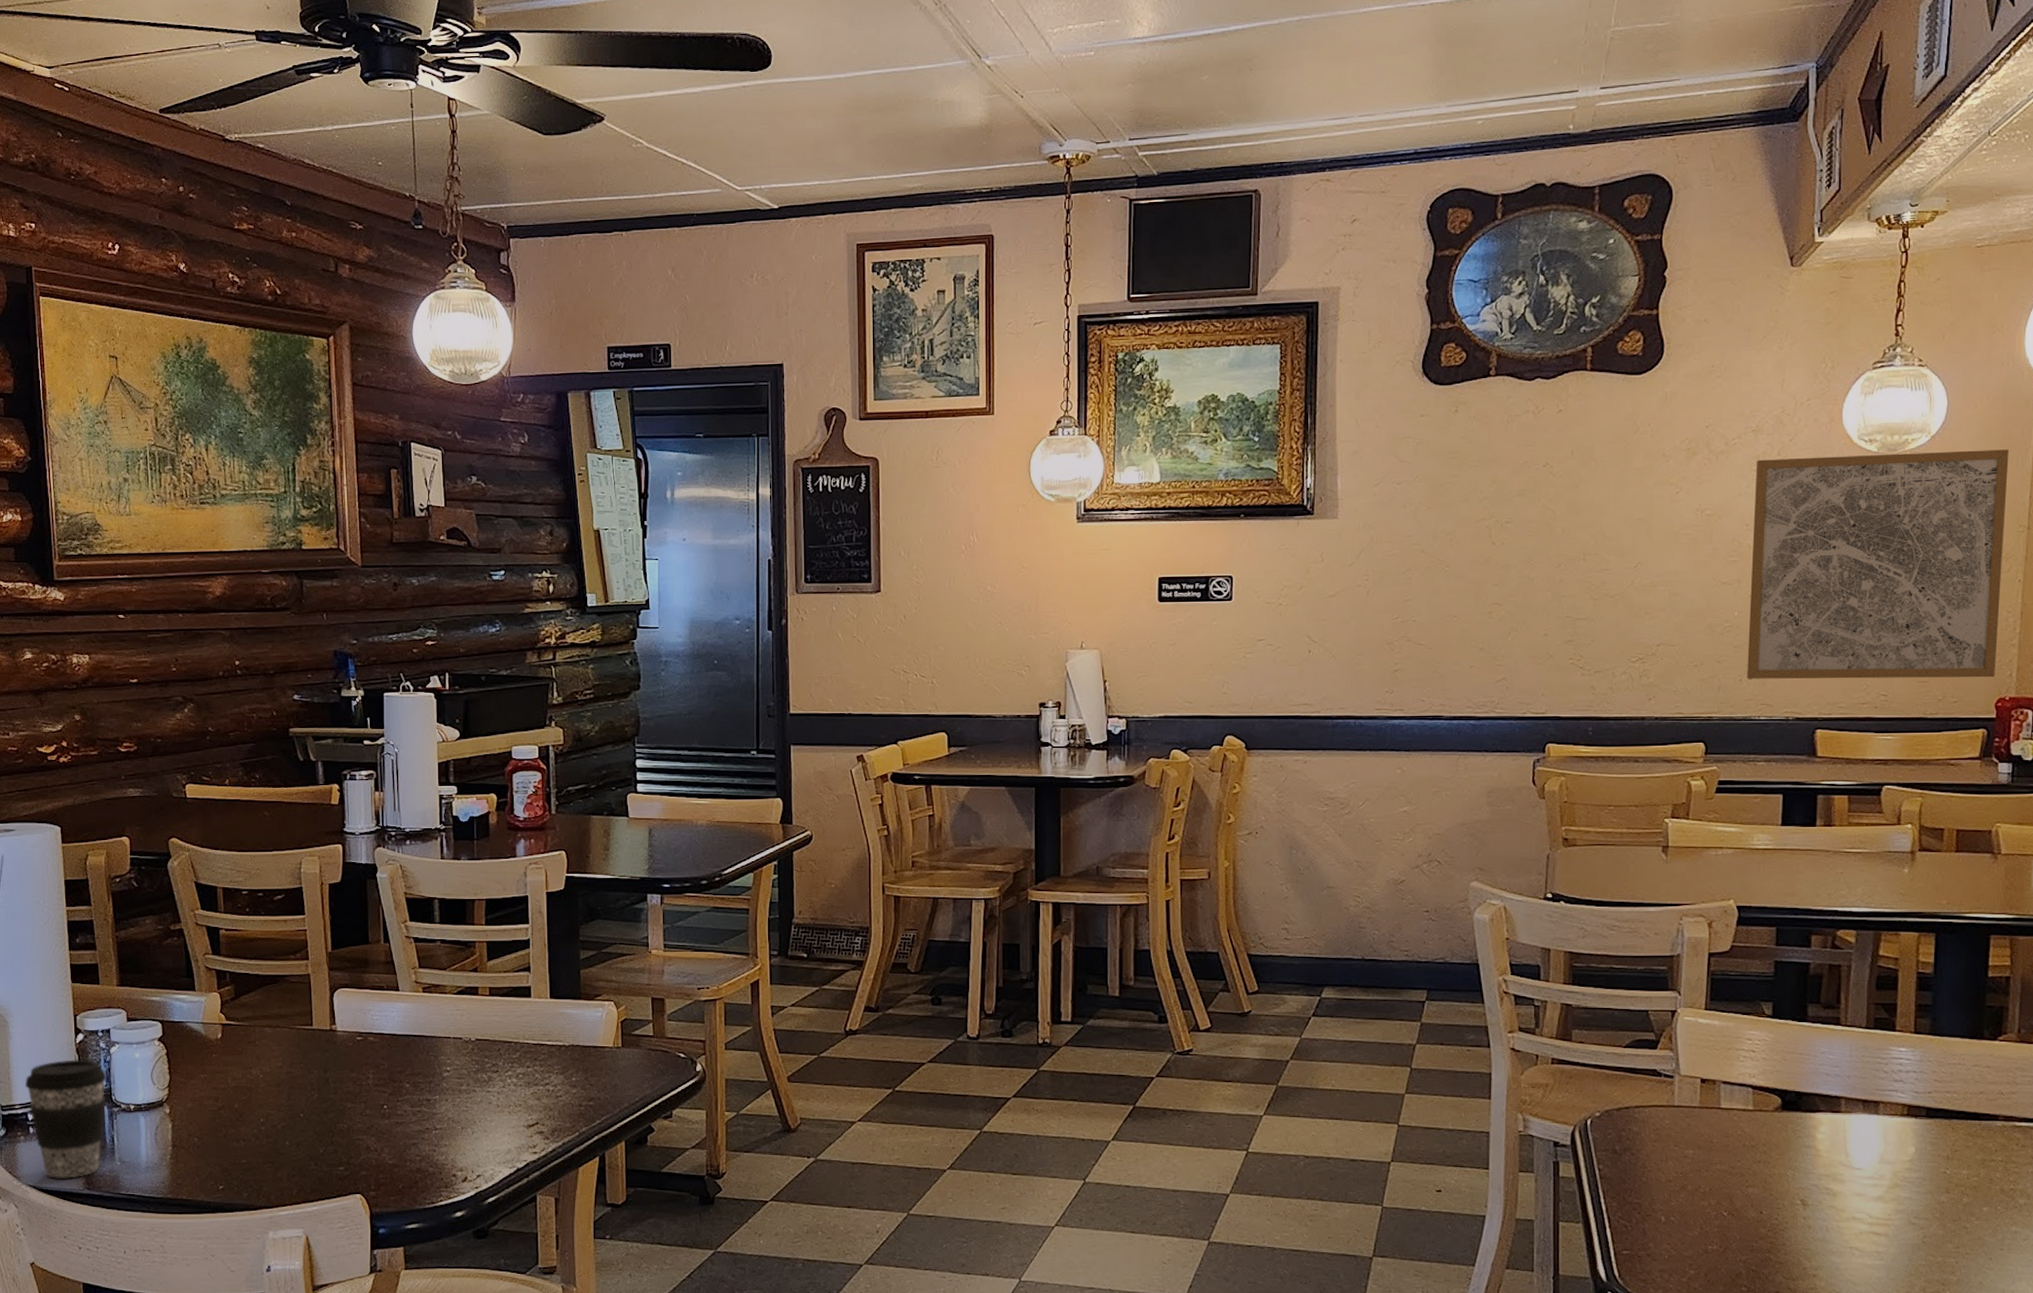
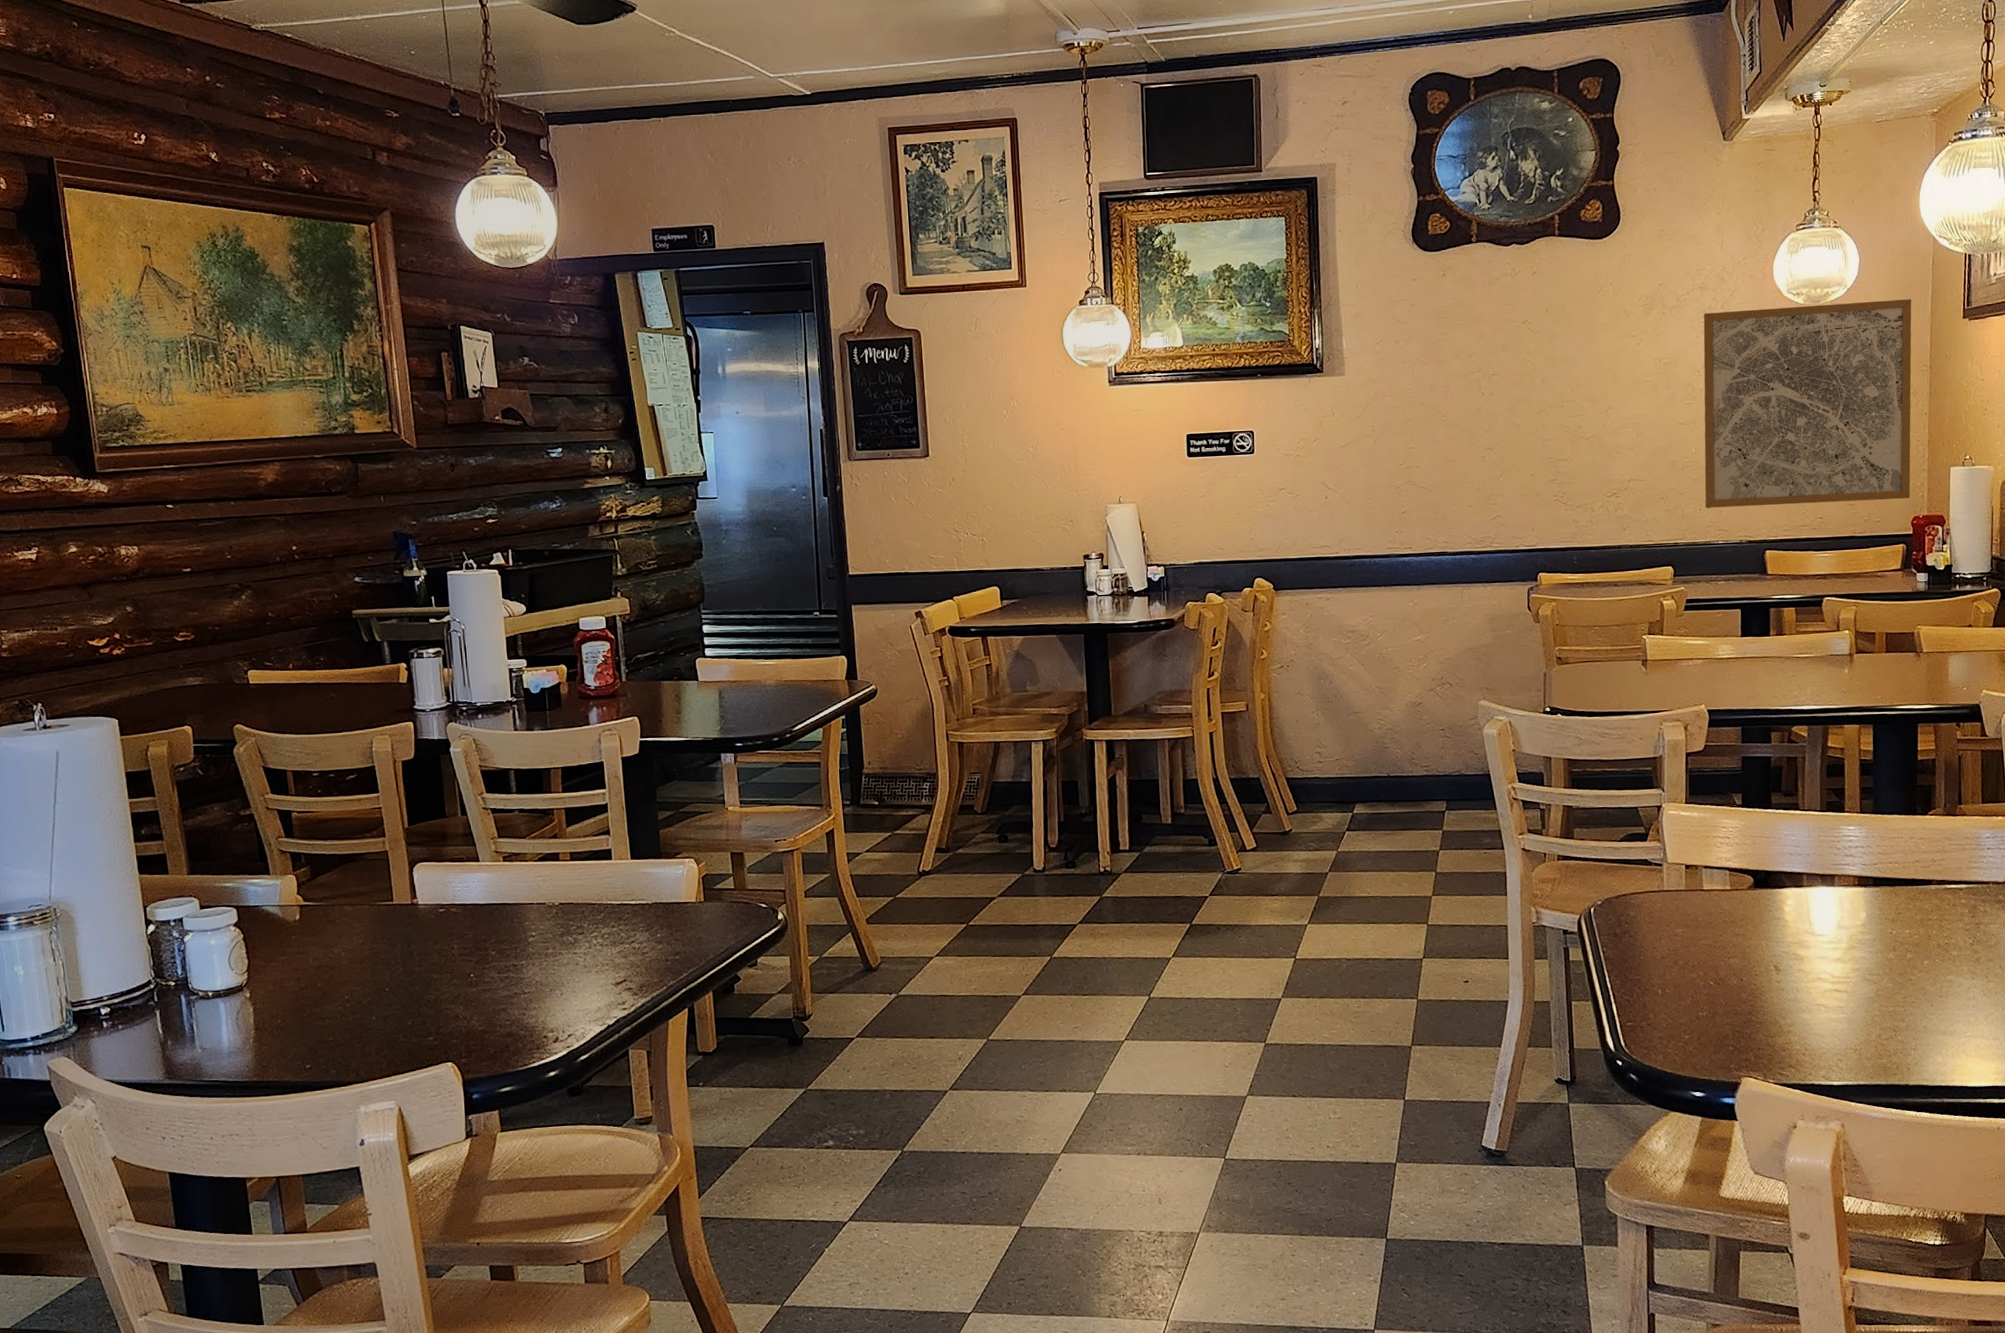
coffee cup: present [25,1059,107,1178] -> none [95,950,183,1070]

